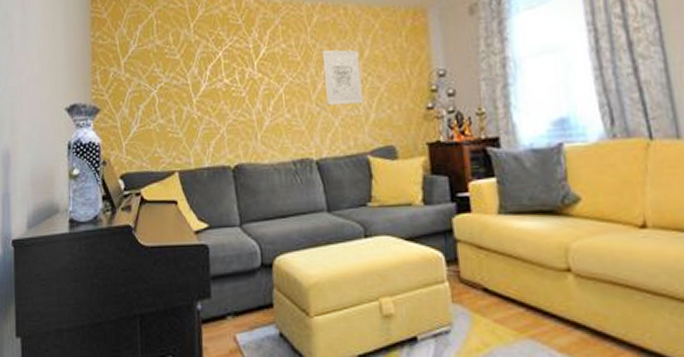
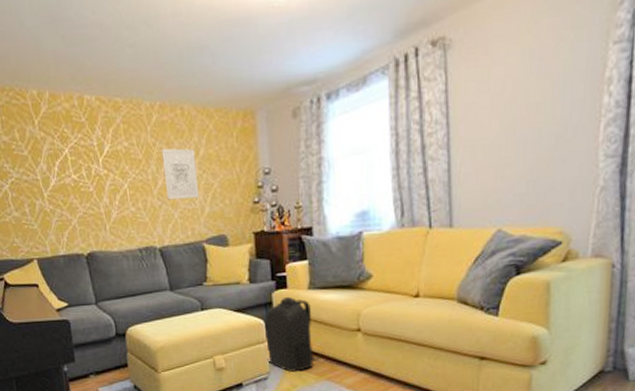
backpack: none [443,222,518,324] -> present [264,296,320,372]

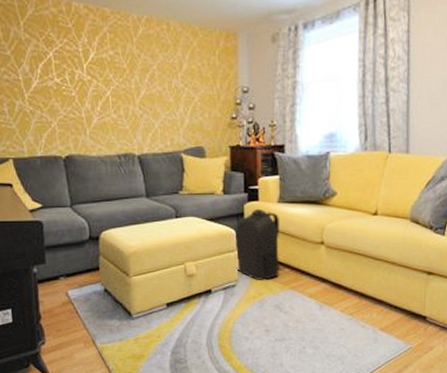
wall art: present [161,148,200,200] -> none [146,60,181,110]

